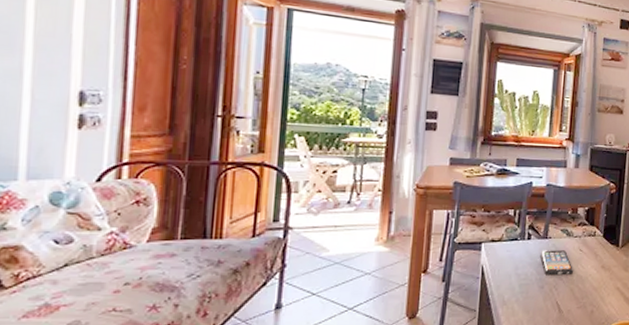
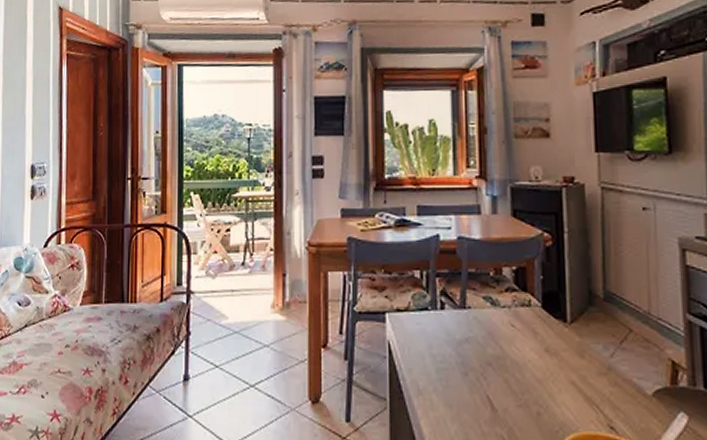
smartphone: present [541,250,574,274] -> none [459,324,507,358]

